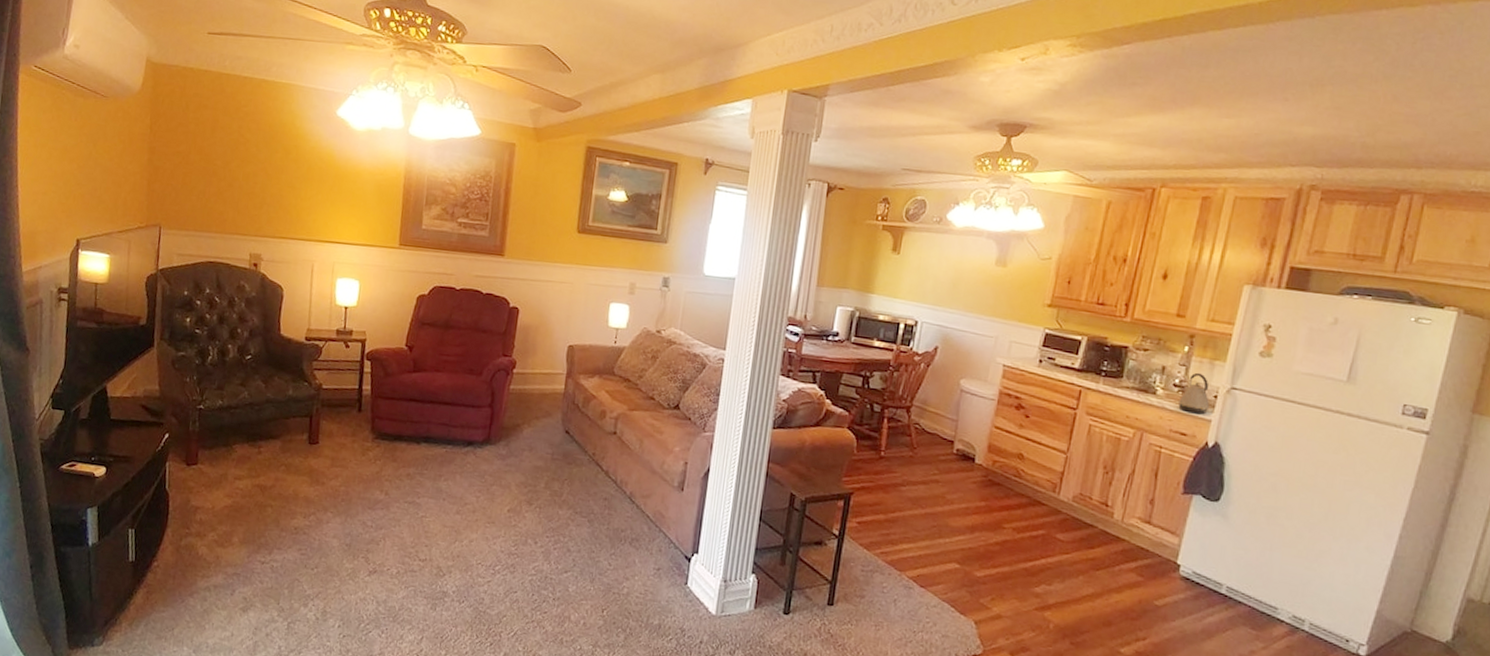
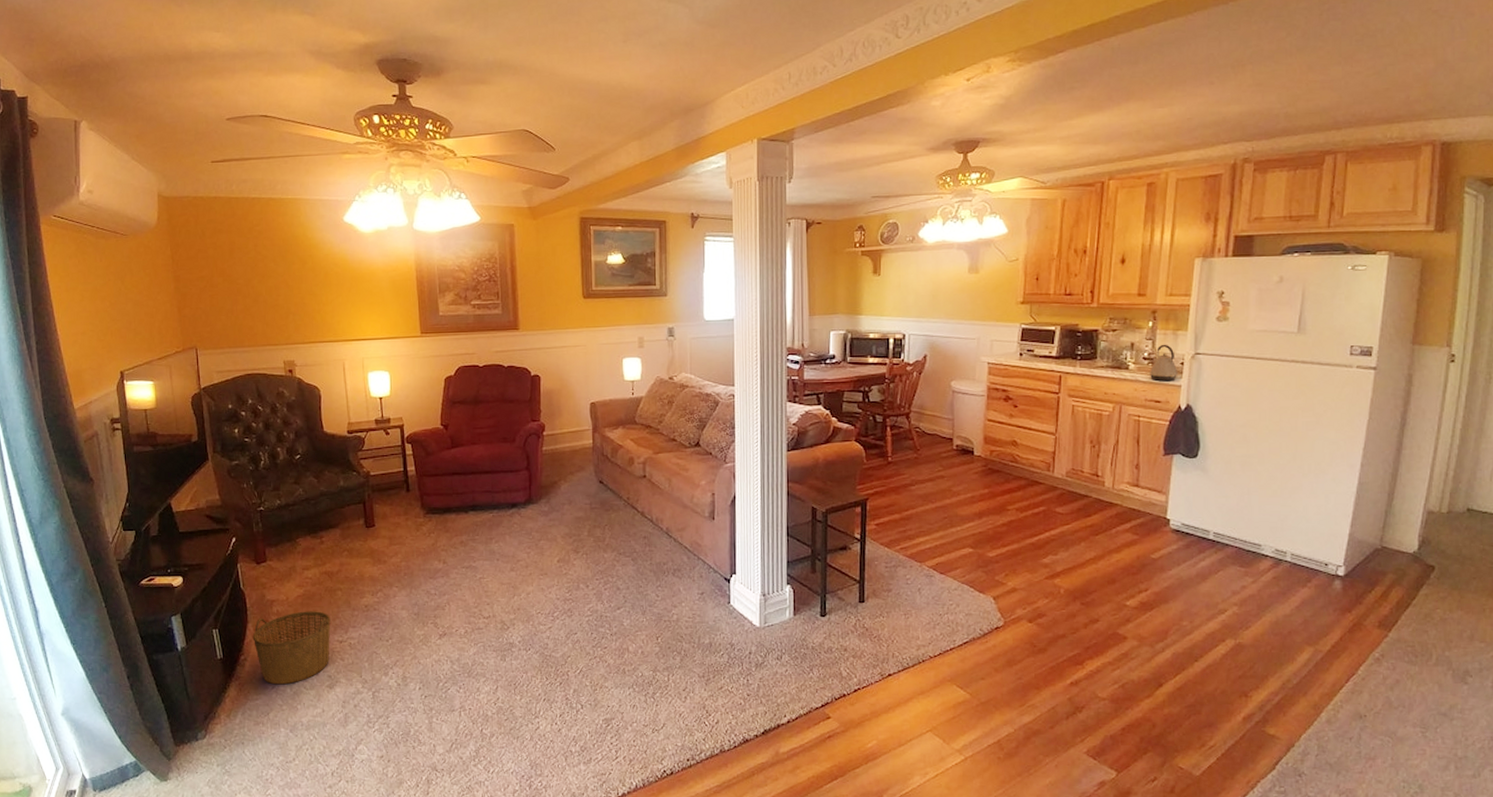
basket: none [169,523,256,601] -> present [252,611,331,685]

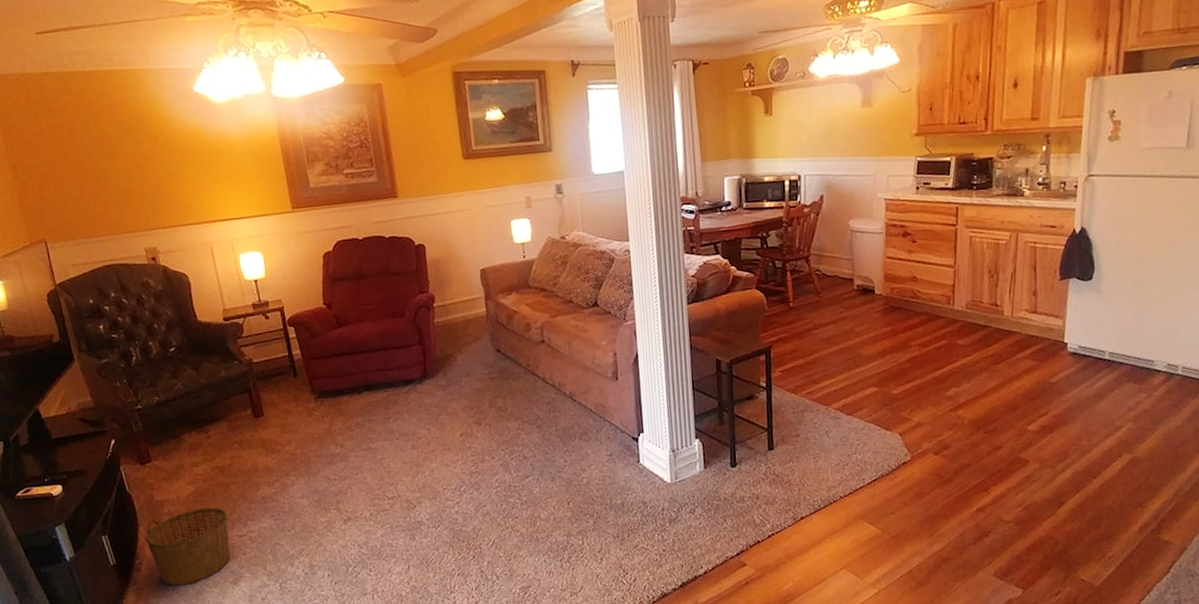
kettle: present [1149,344,1178,382] -> none [1043,167,1073,206]

